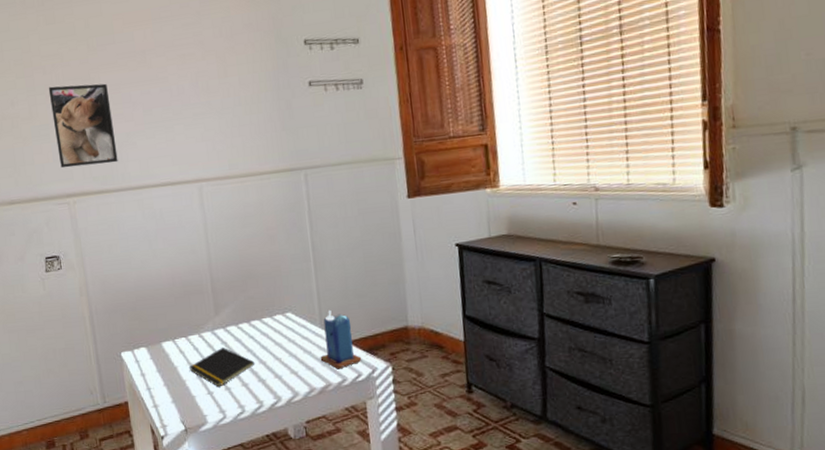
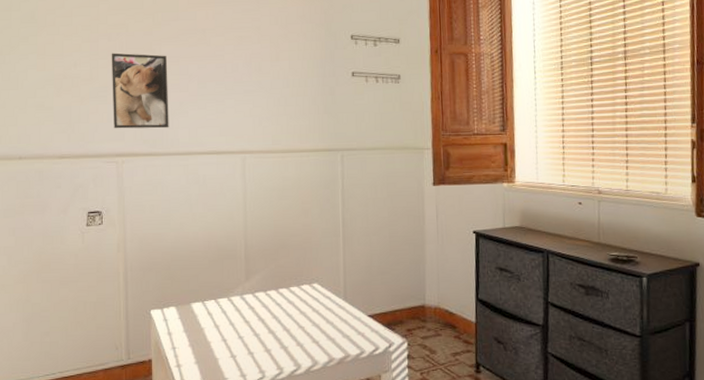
notepad: present [188,346,256,388] -> none [215,311,279,351]
candle: present [320,309,362,370] -> none [341,283,380,342]

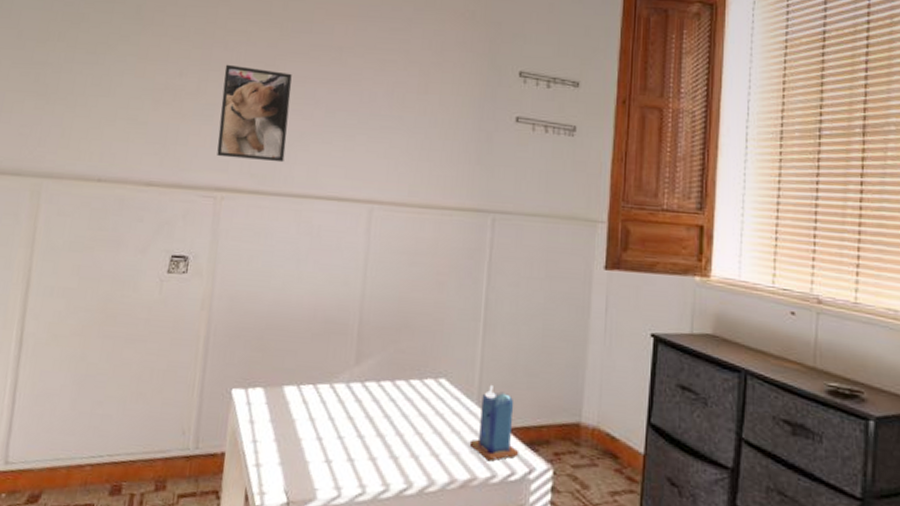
candle: none [341,283,380,342] -> present [469,384,519,461]

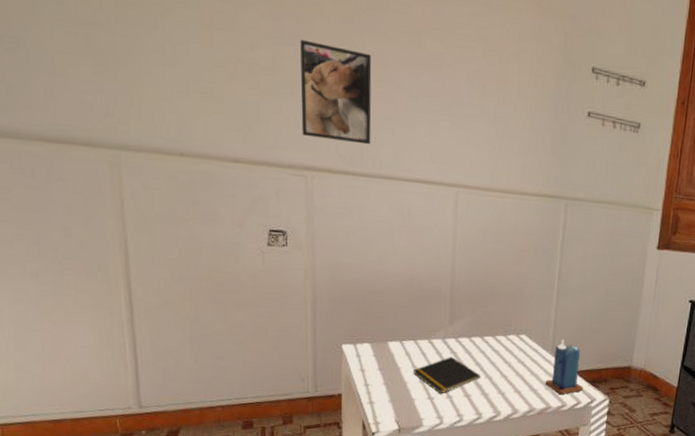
notepad: none [309,405,391,456] -> present [412,356,481,394]

